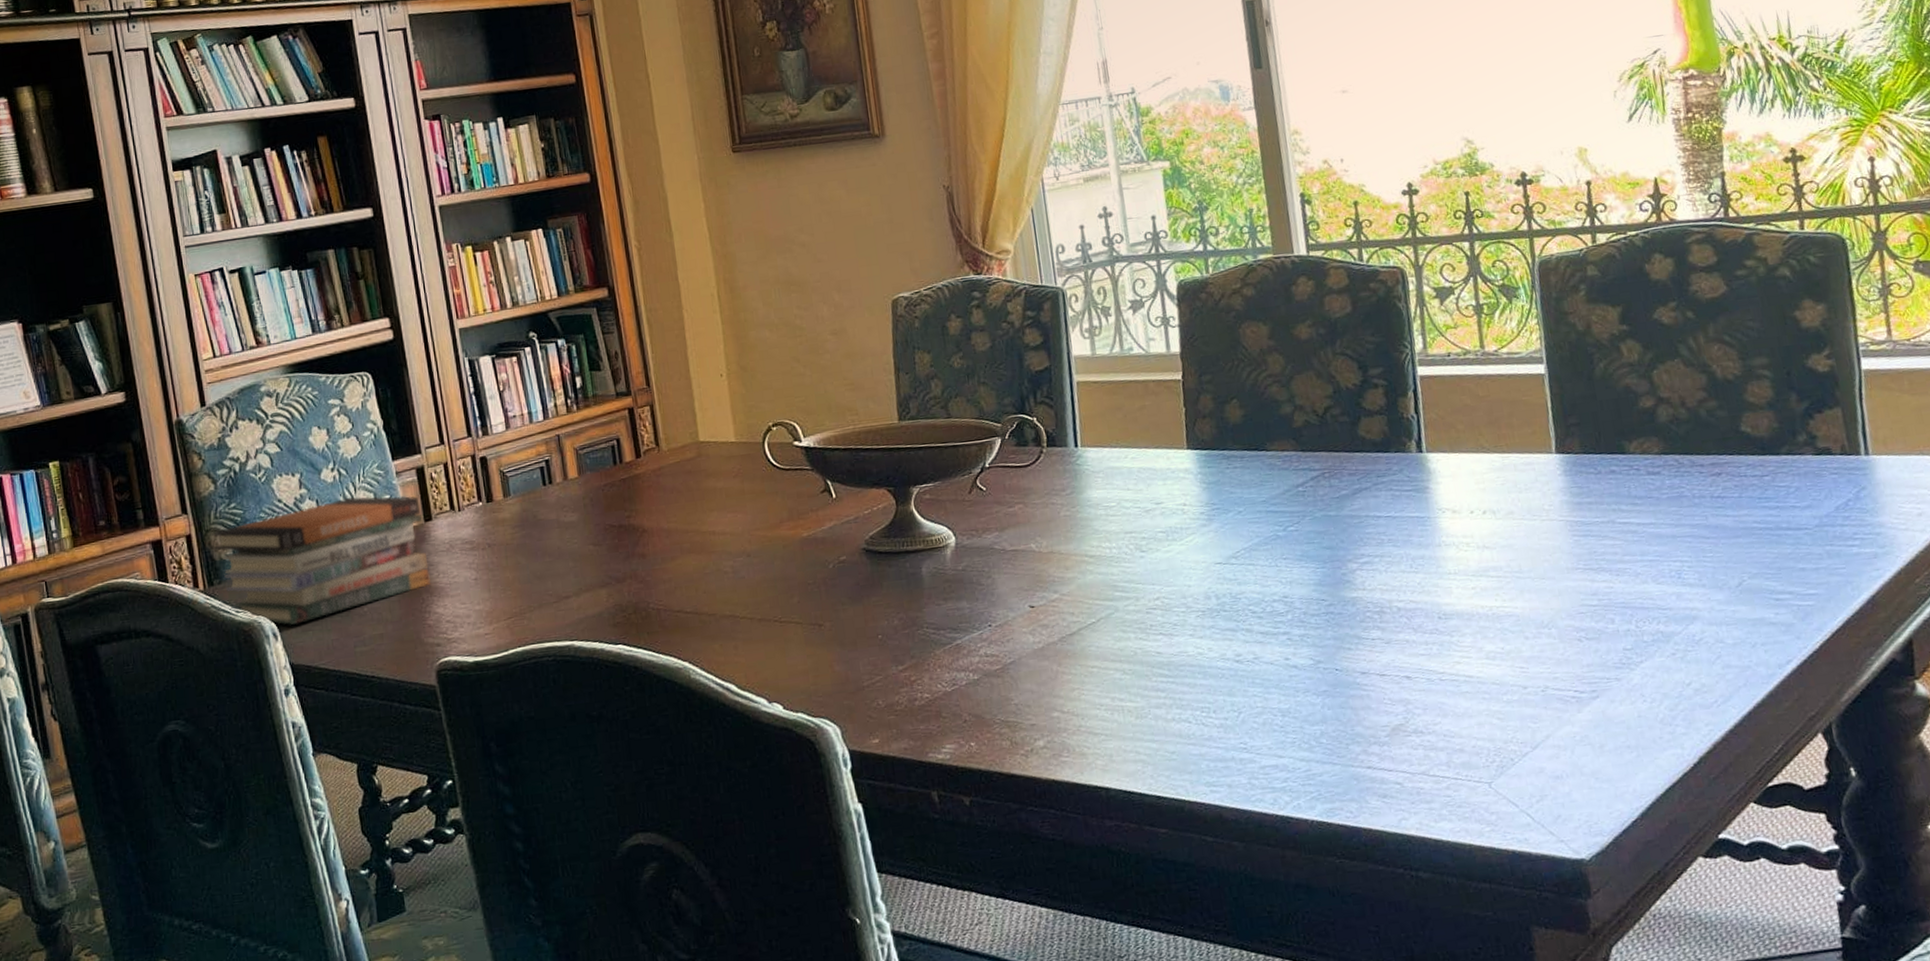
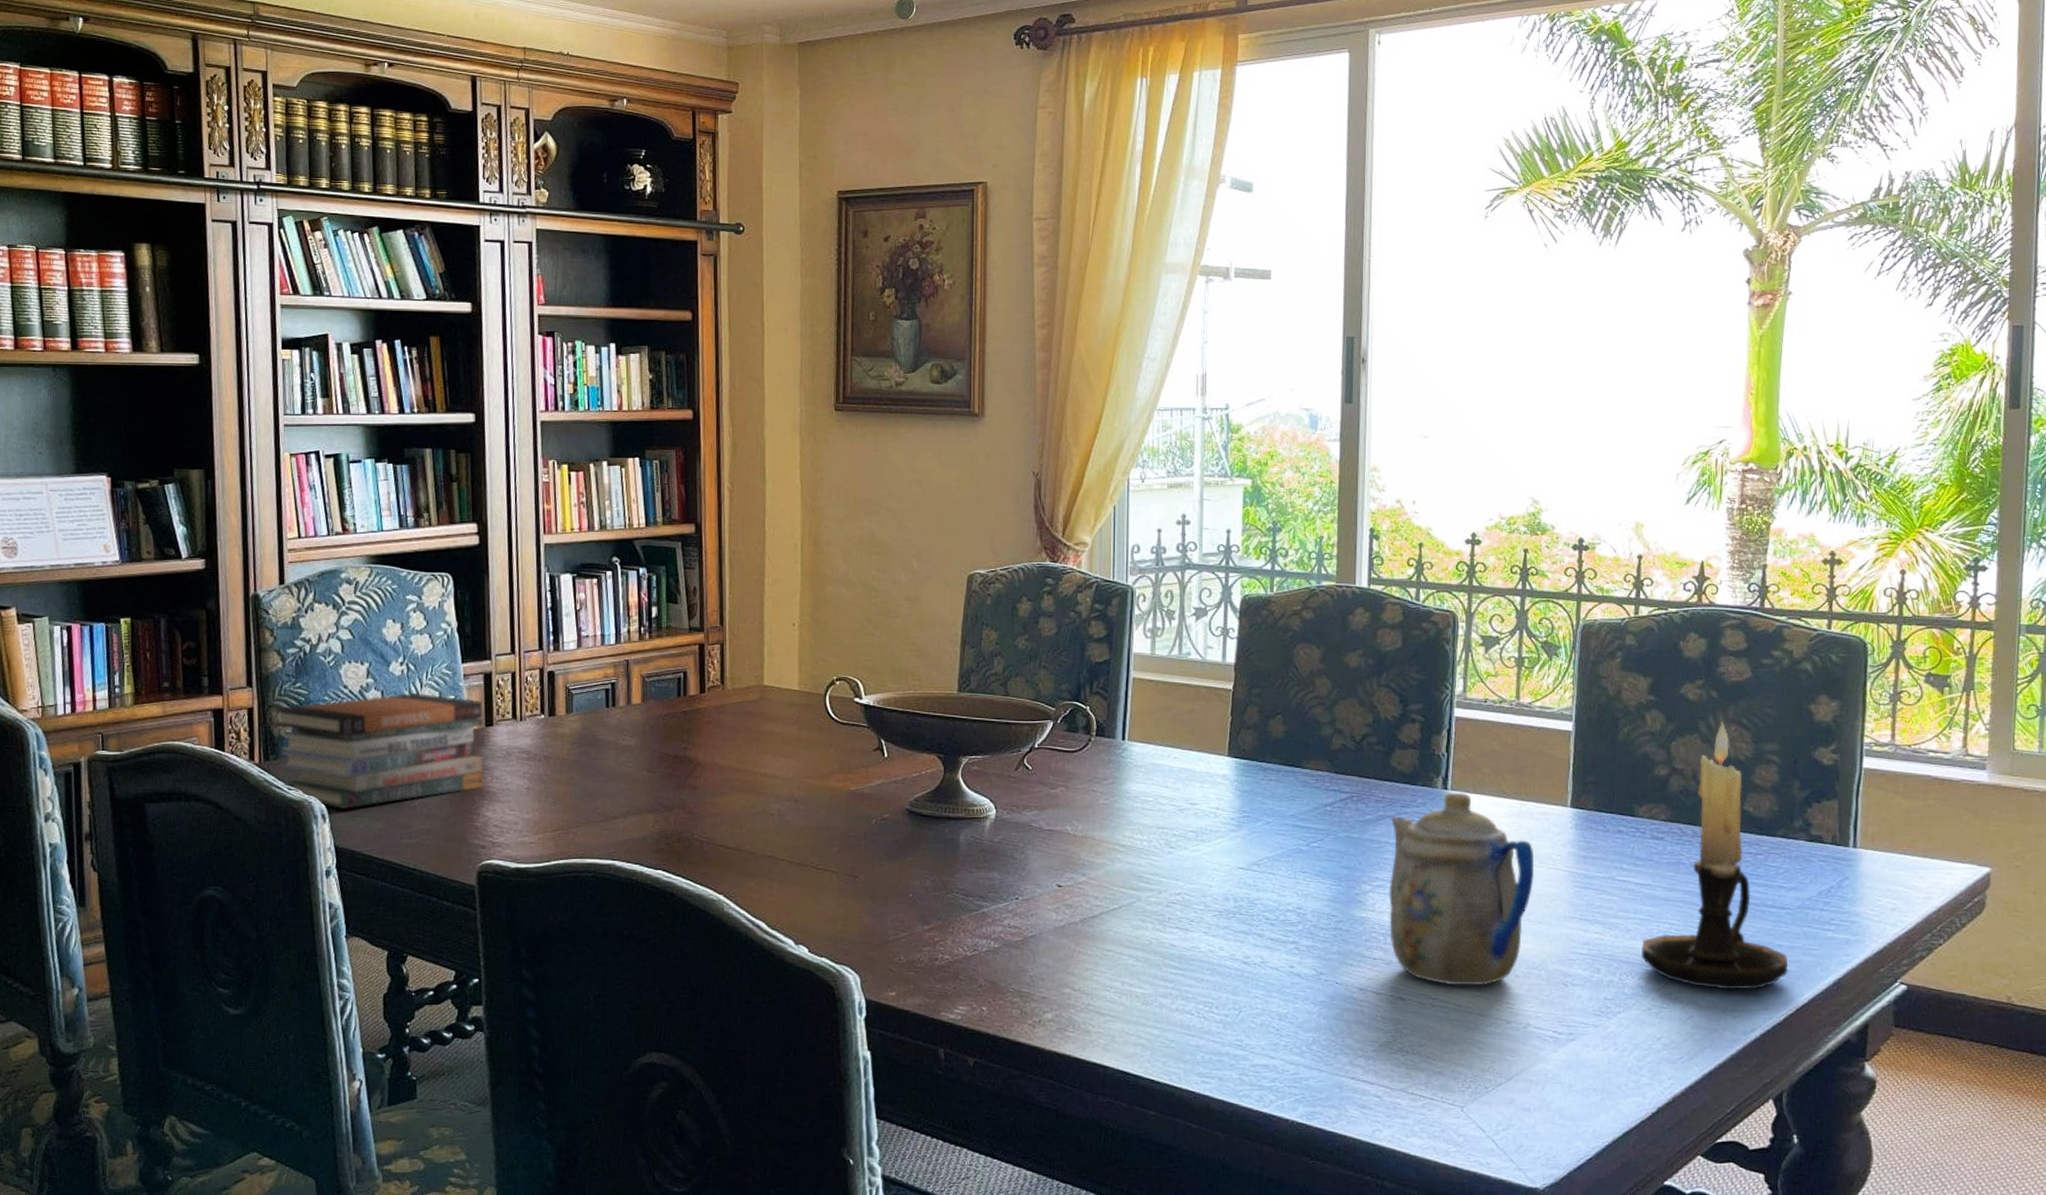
teapot: none [1368,452,1529,657] -> present [1389,792,1535,986]
candle holder: none [1654,342,1817,624] -> present [1641,721,1789,990]

